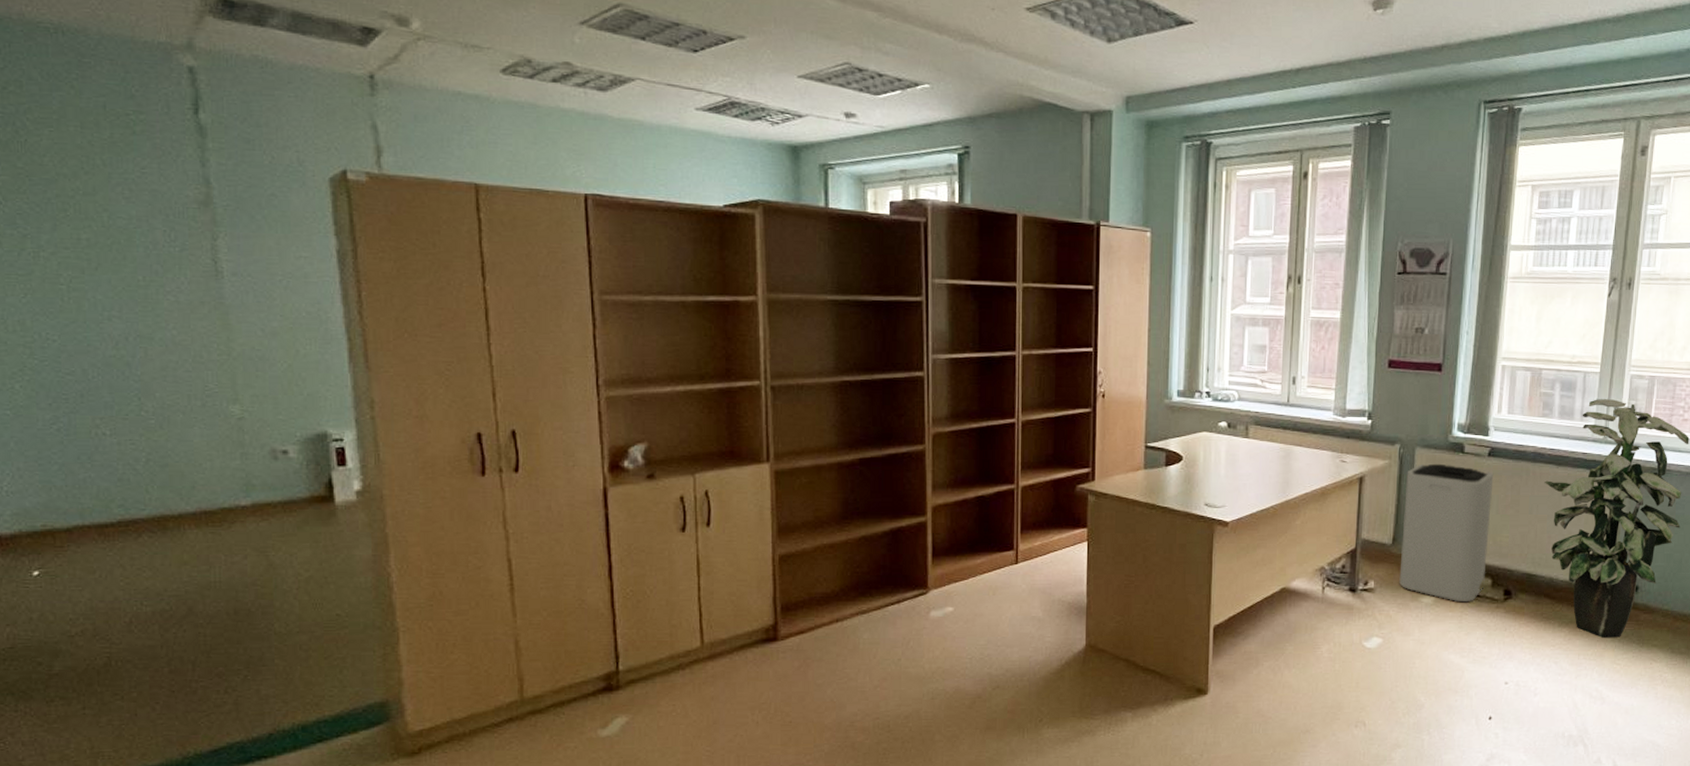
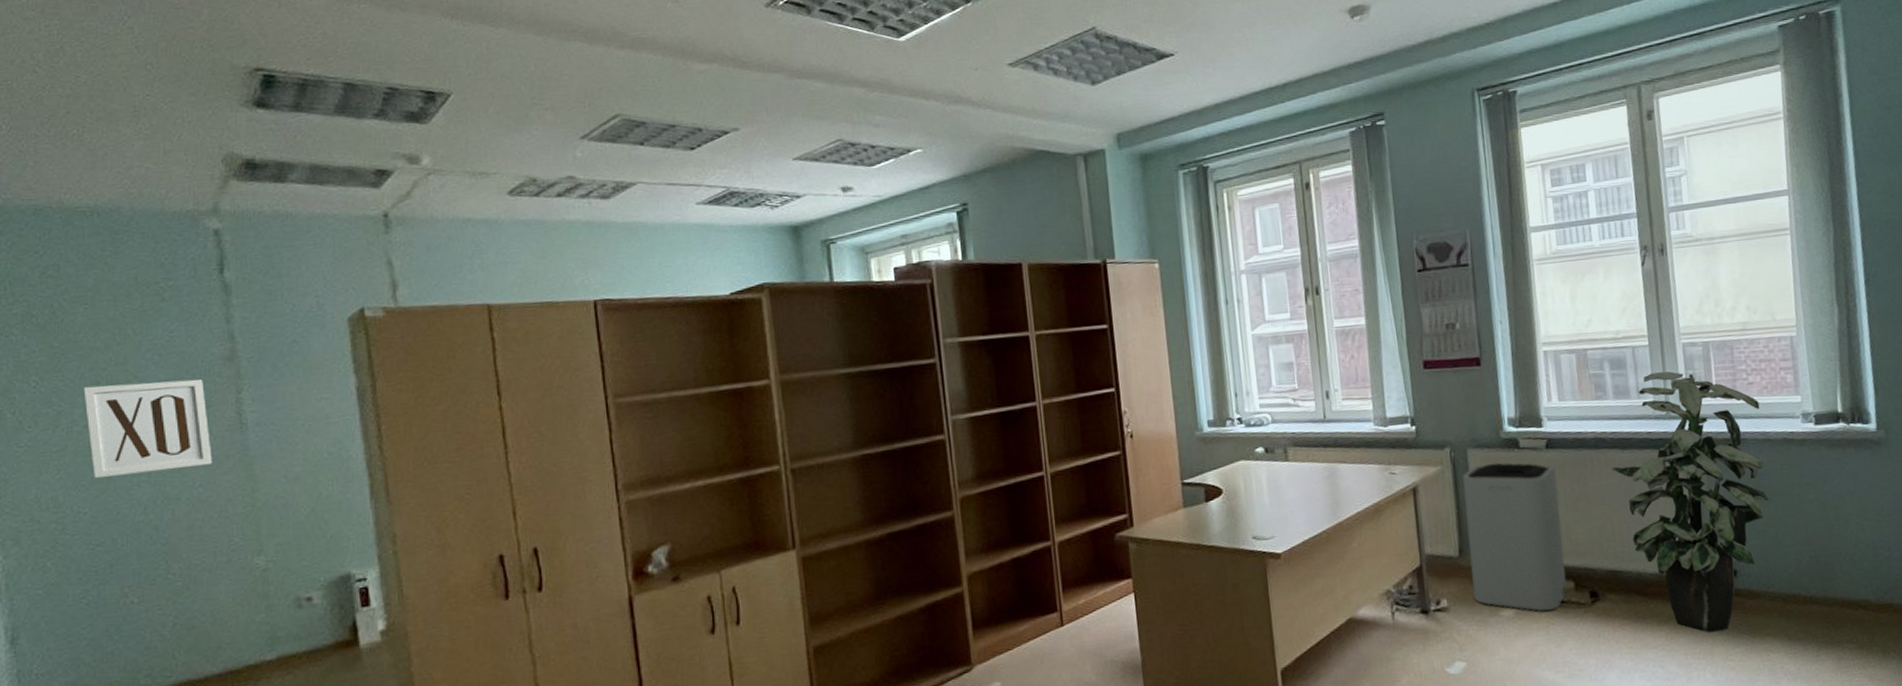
wall art: none [50,213,187,309] -> present [83,379,213,479]

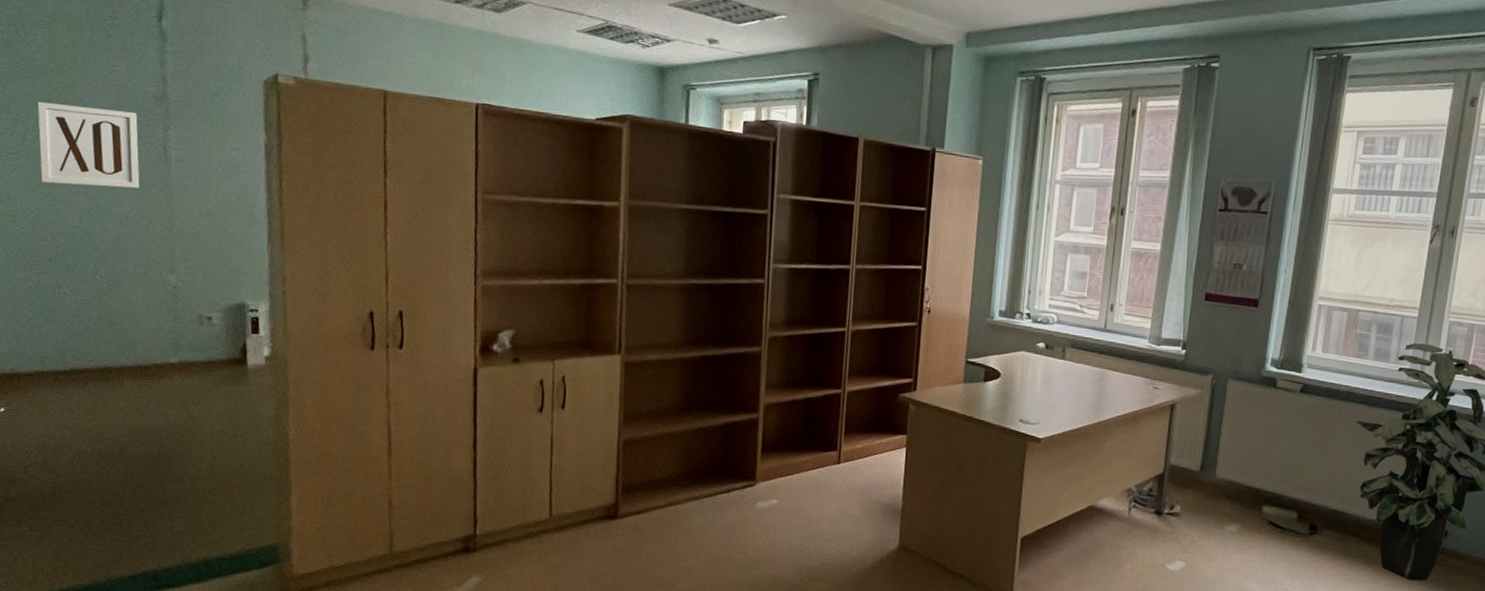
trash can: present [1462,462,1567,612] -> none [1205,395,1305,534]

